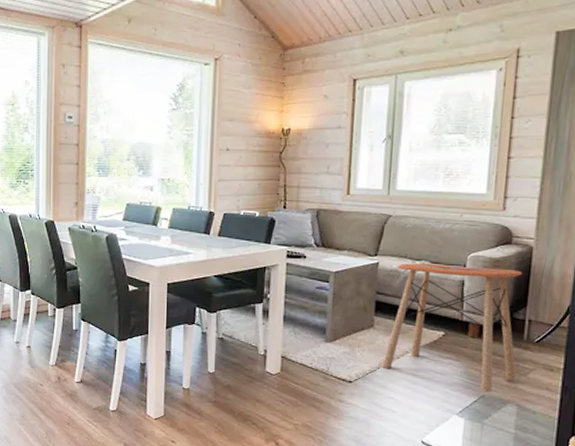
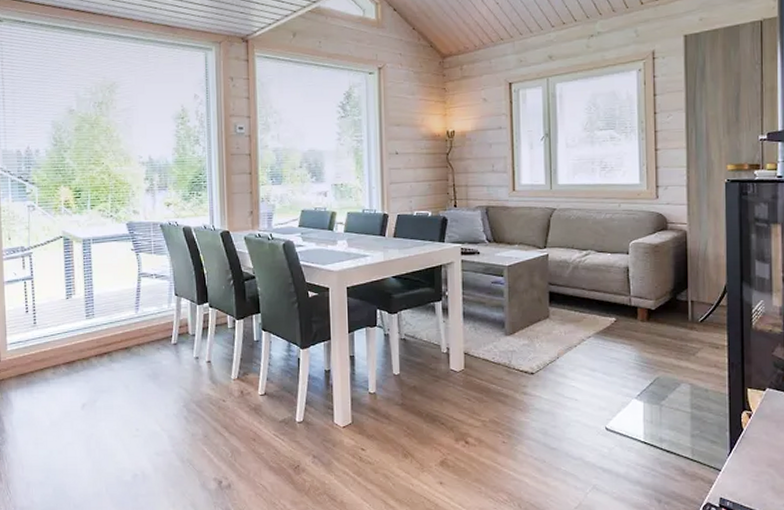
side table: present [382,263,523,392] -> none [561,252,687,374]

